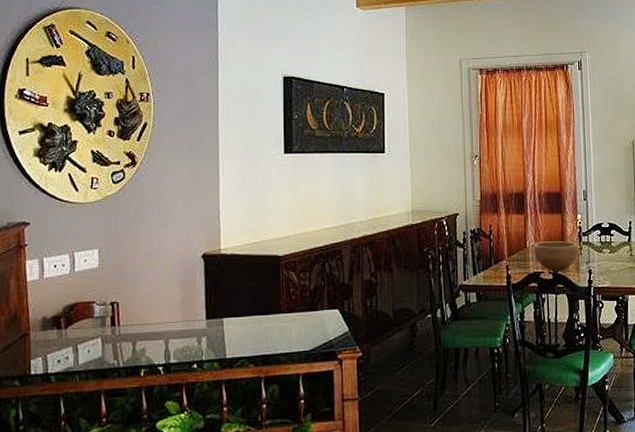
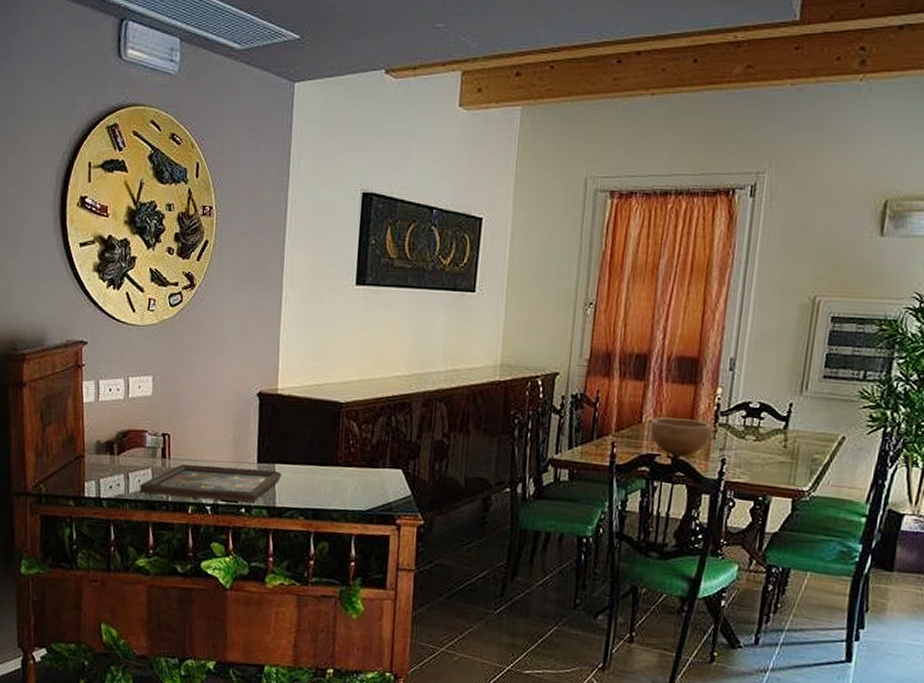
decorative tray: none [89,324,230,363] -> present [139,464,282,503]

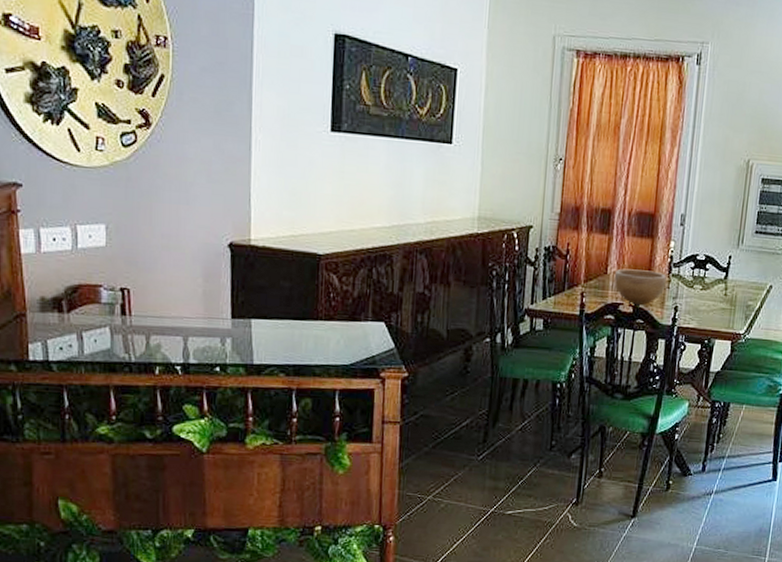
decorative tray: present [139,464,282,503] -> none [96,321,259,361]

